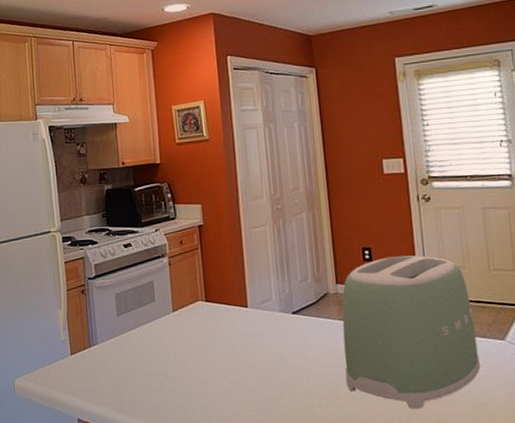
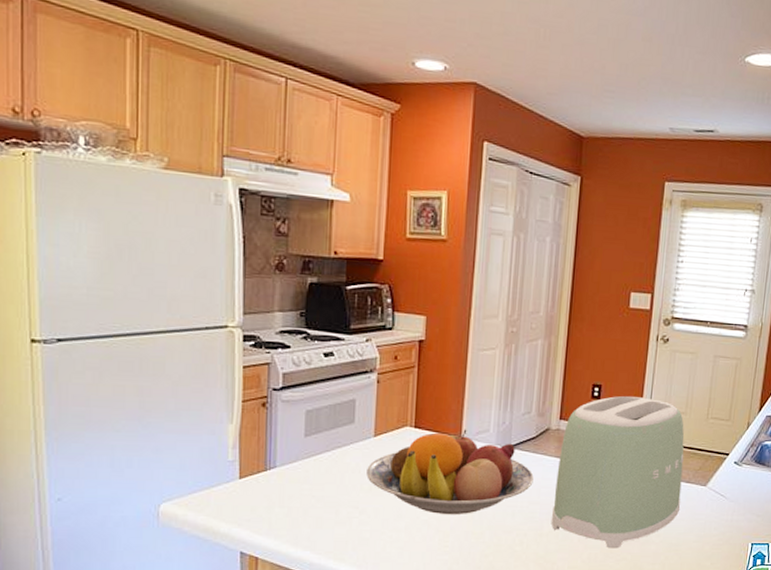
fruit bowl: none [170,299,322,379] -> present [366,429,534,514]

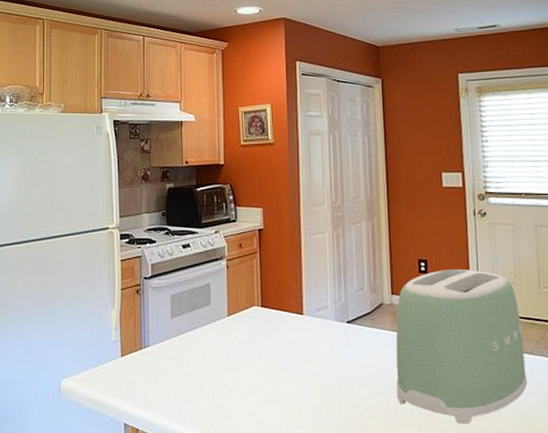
fruit bowl: present [366,429,534,514] -> none [224,307,374,388]

